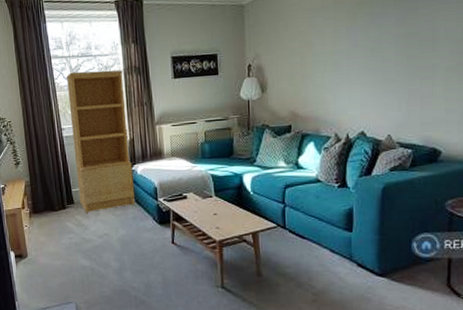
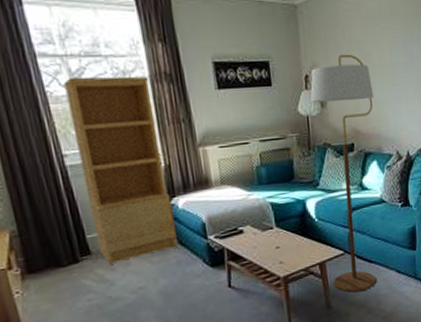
floor lamp: none [251,44,314,264] -> present [310,54,377,292]

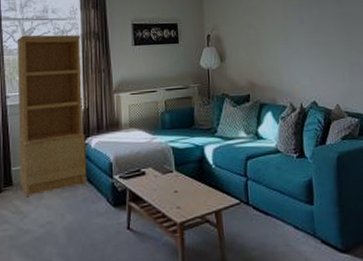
floor lamp: present [310,54,377,292] -> none [211,17,274,246]

